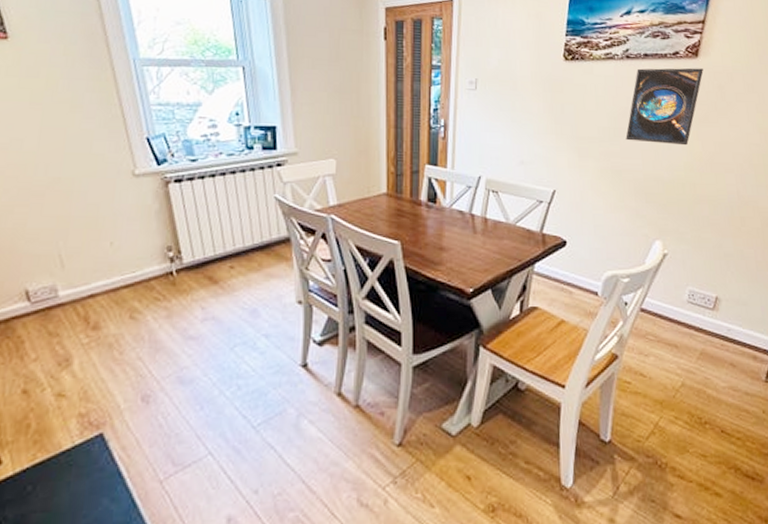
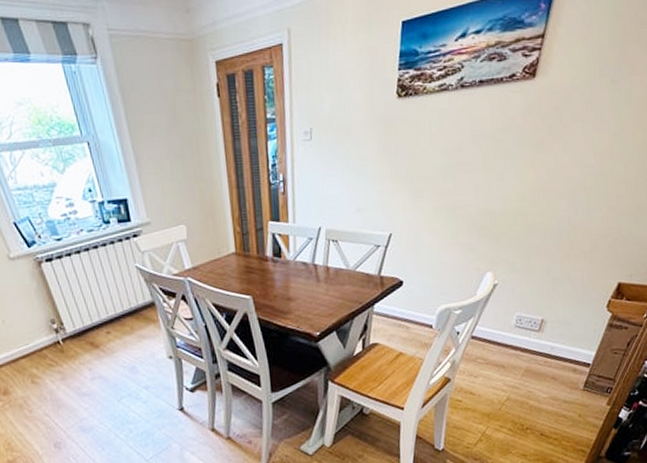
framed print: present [625,68,704,146] -> none [459,89,540,176]

